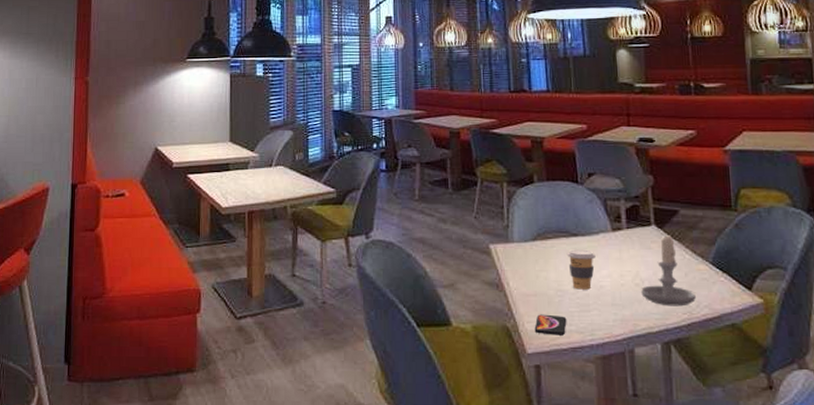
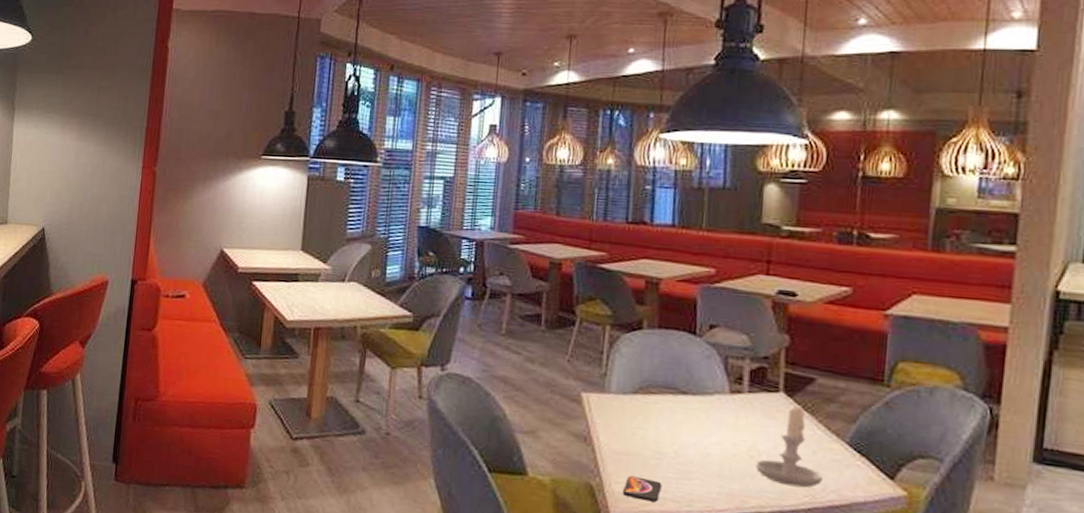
coffee cup: present [566,249,596,290] -> none [671,408,706,456]

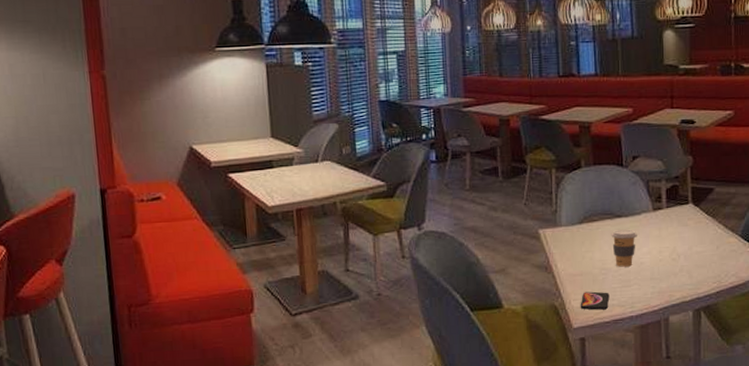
coffee cup: none [671,408,706,456] -> present [611,229,637,267]
candle: present [756,402,823,488] -> none [677,210,725,277]

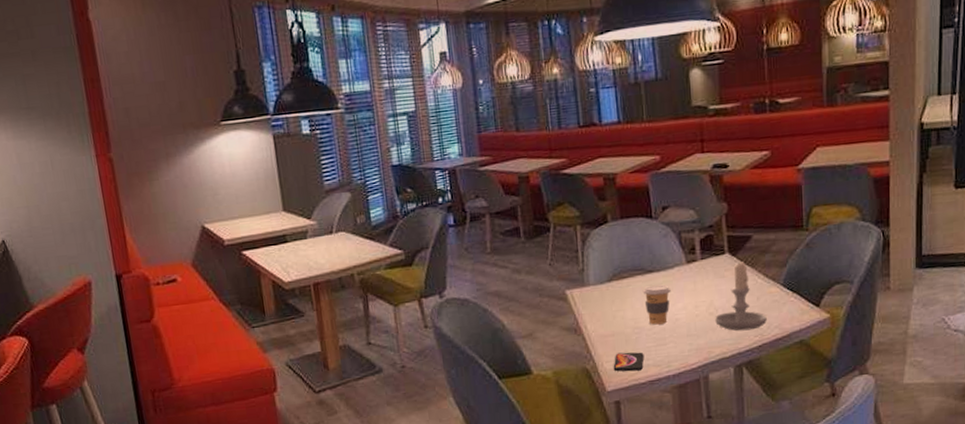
candle: none [677,210,725,277] -> present [715,259,767,331]

